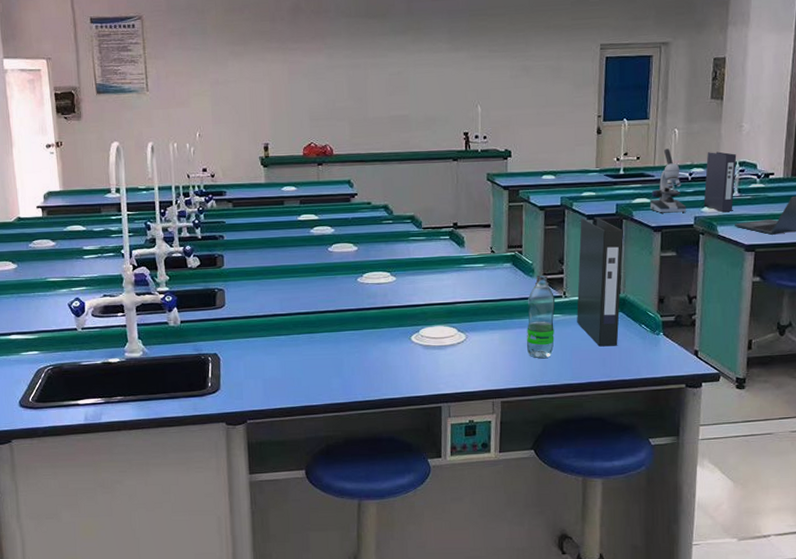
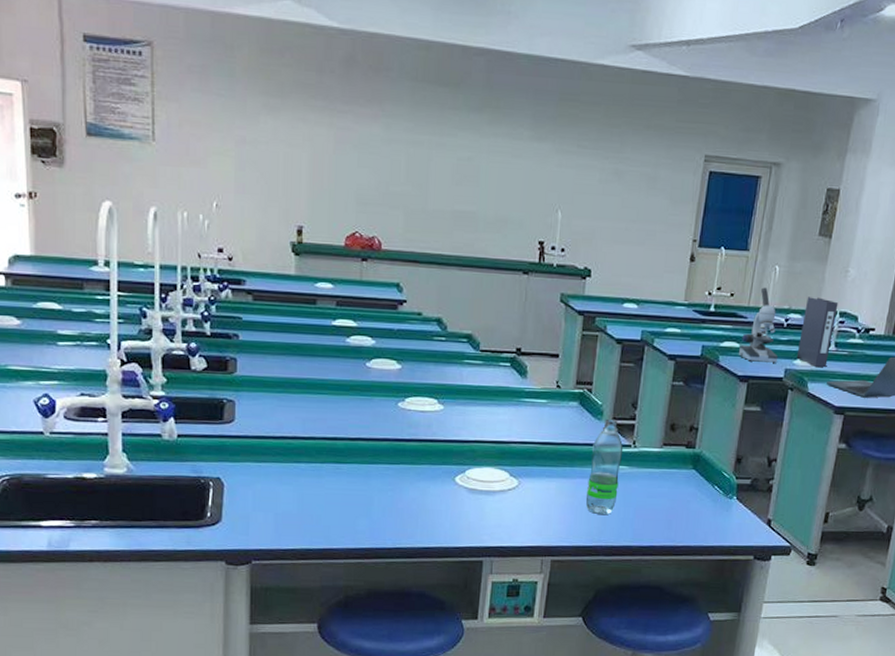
binder: present [577,217,623,347] -> none [644,358,706,508]

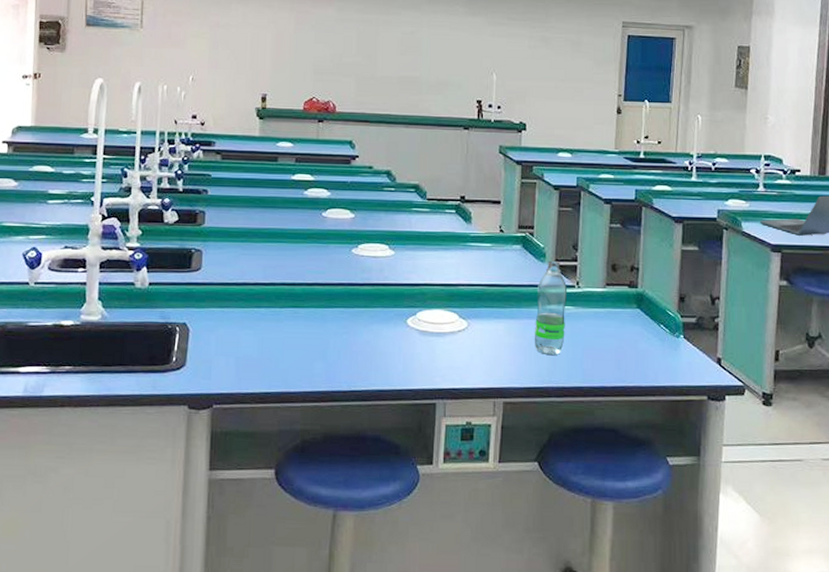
microscope: present [738,287,779,364] -> none [670,135,710,205]
binder: present [796,297,839,368] -> none [727,142,762,208]

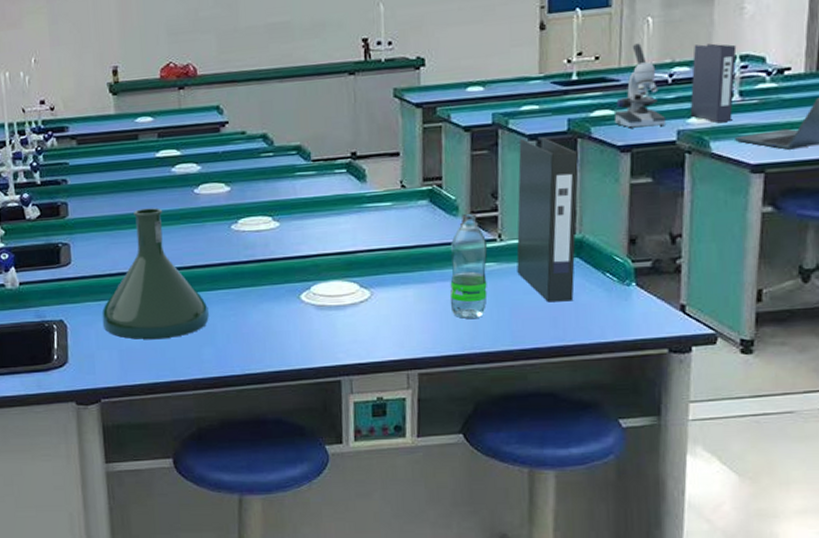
flask: none [224,225,324,349] -> present [101,208,209,339]
binder: none [590,202,642,347] -> present [516,137,579,302]
microscope: none [670,135,710,205] -> present [614,43,667,128]
binder: none [727,142,762,208] -> present [690,43,737,124]

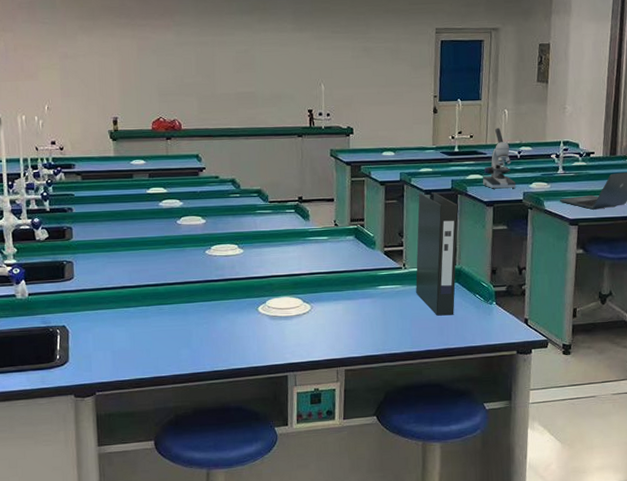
flask: present [101,208,209,339] -> none [98,234,186,342]
bottle: present [449,213,488,320] -> none [368,247,396,328]
binder: present [690,43,737,124] -> none [531,131,561,189]

